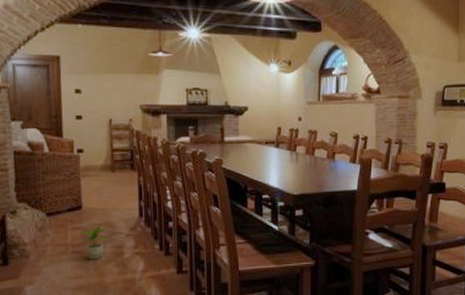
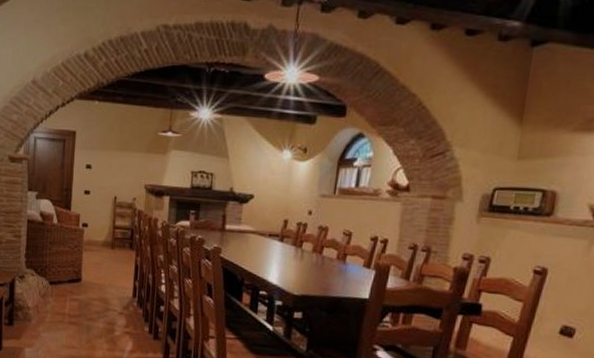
potted plant: present [82,224,109,260] -> none [78,298,103,333]

